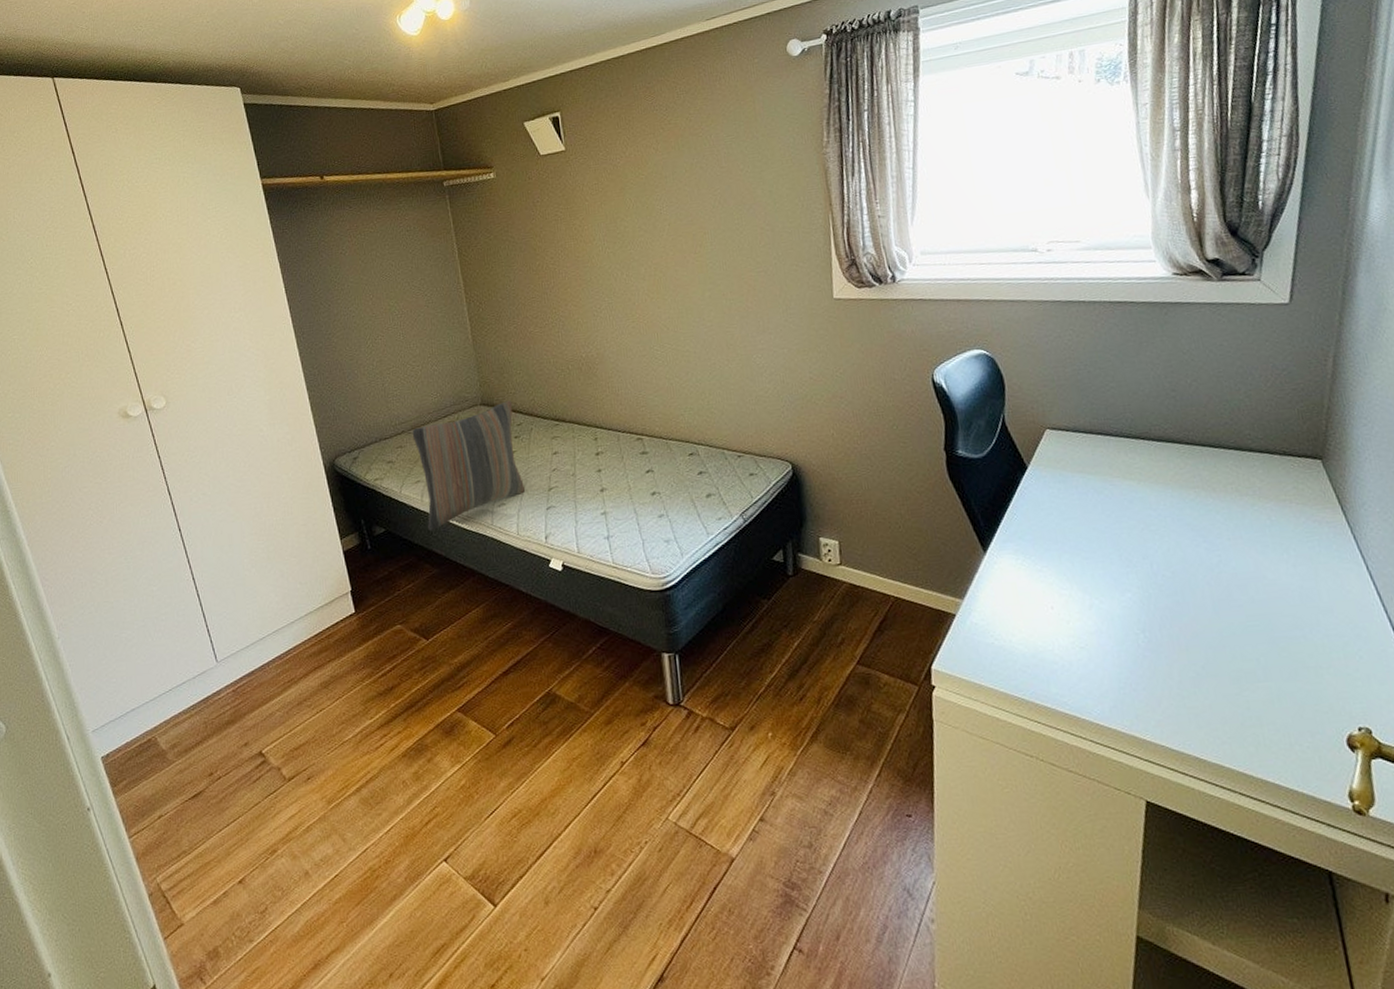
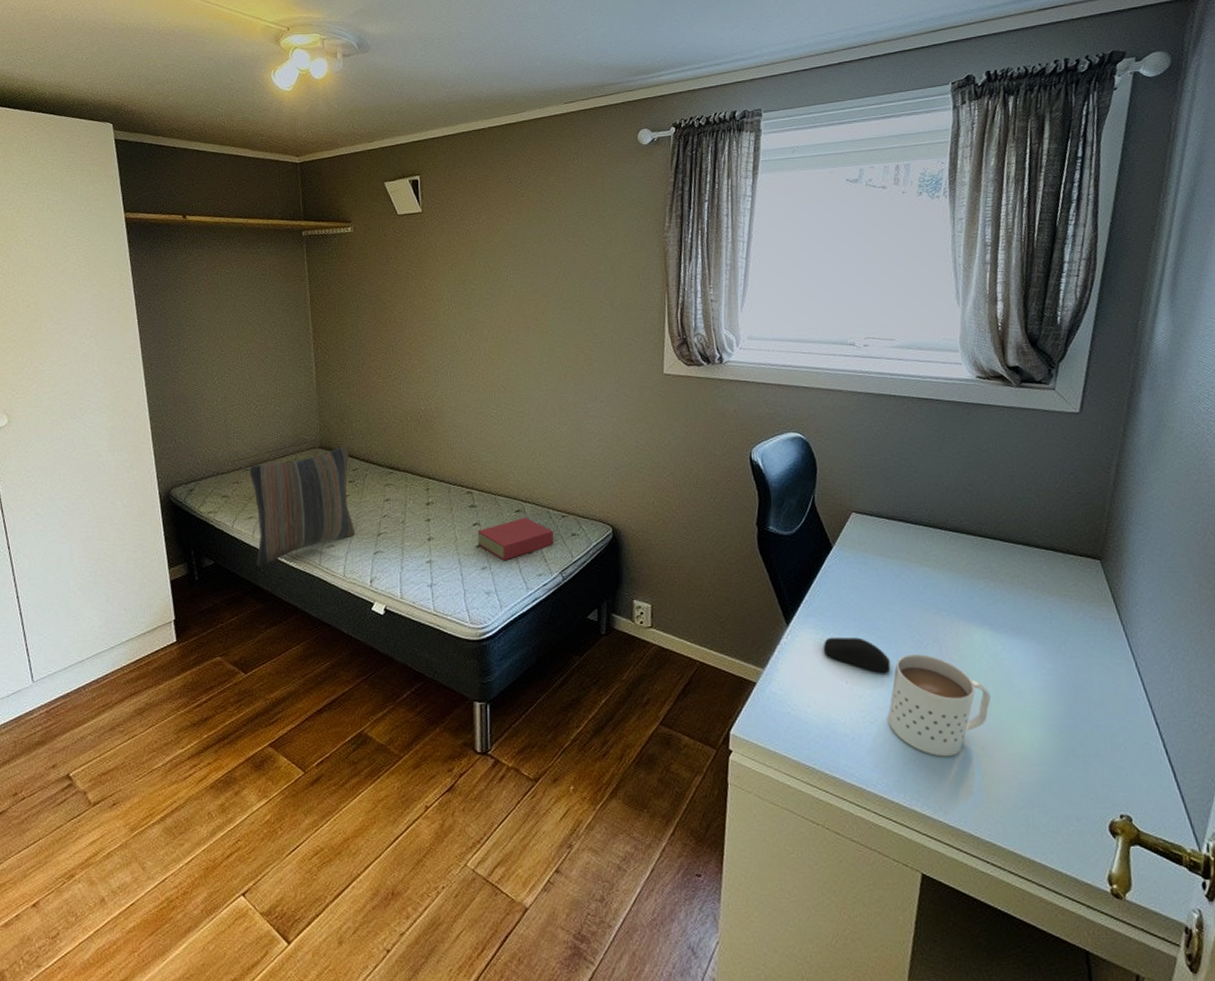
book: none [651,460,731,507] -> present [477,517,554,561]
computer mouse: none [1025,560,1098,596] -> present [824,637,890,673]
mug: none [1098,573,1210,679] -> present [887,654,991,757]

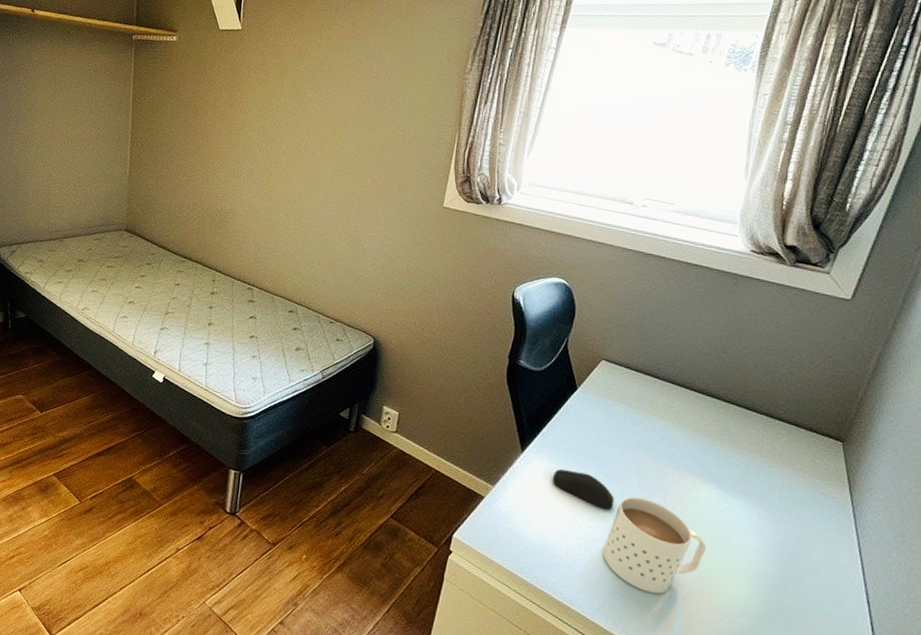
pillow: present [249,446,354,566] -> none [60,232,151,325]
book: present [477,517,554,561] -> none [251,317,320,354]

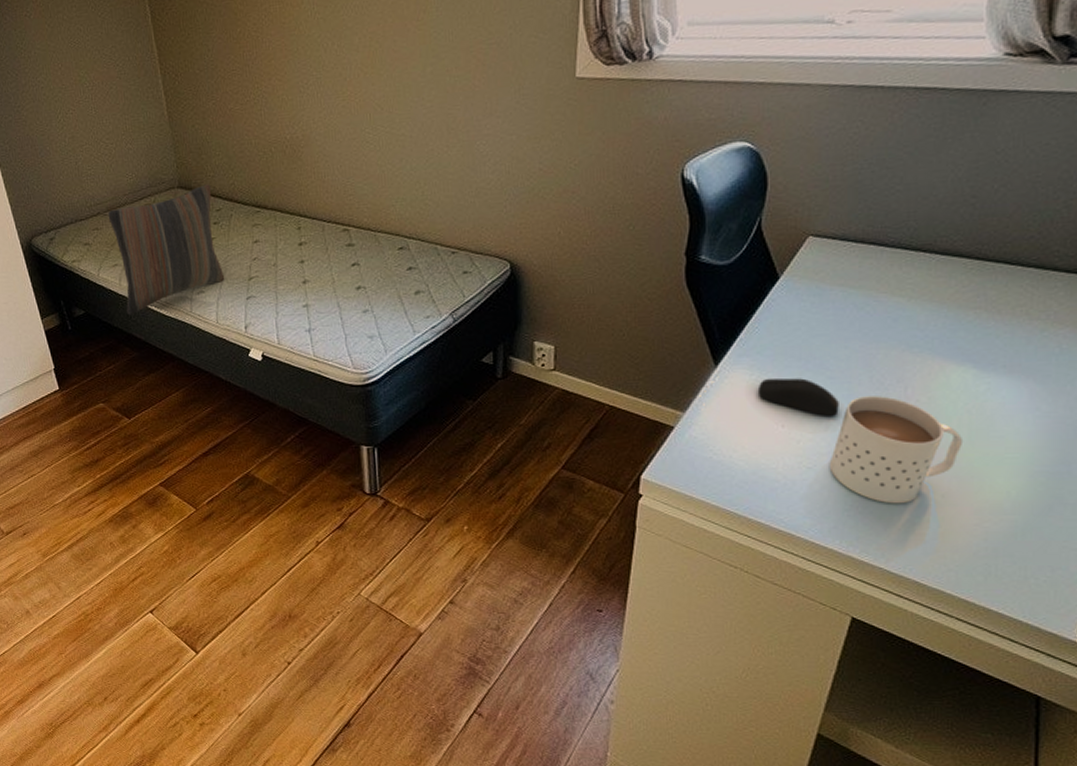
pillow: none [60,232,151,325] -> present [107,184,224,315]

